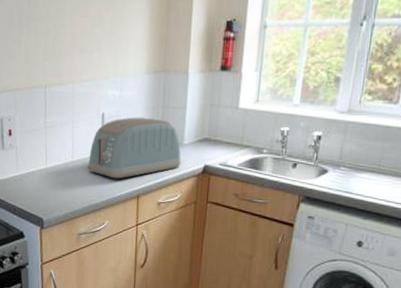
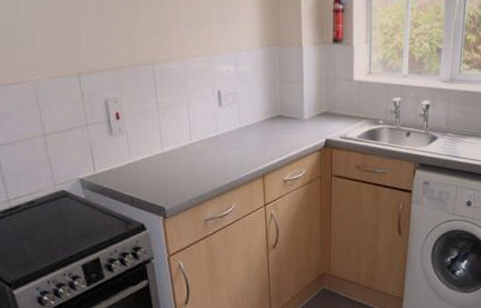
toaster: present [88,117,181,179] -> none [208,93,303,159]

